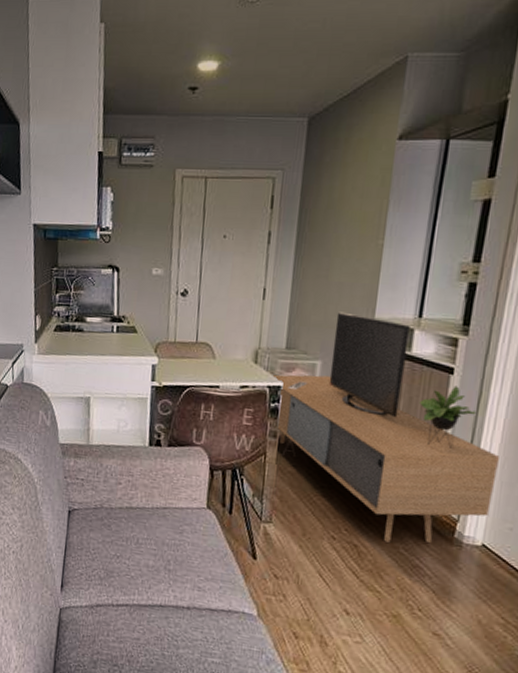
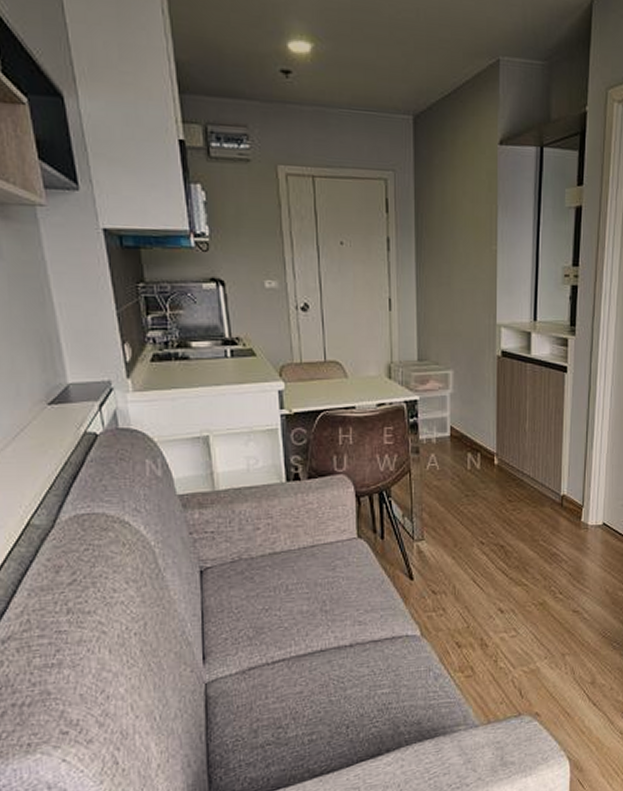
media console: present [273,312,499,544] -> none [409,319,609,537]

